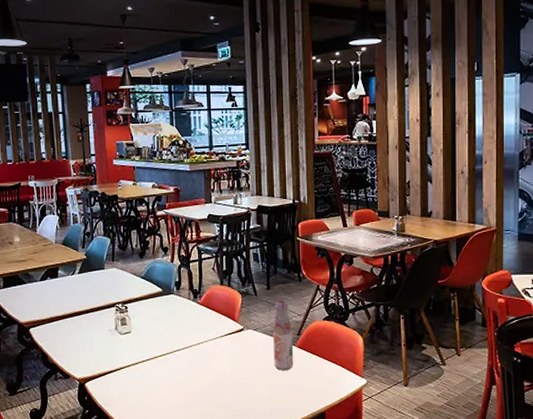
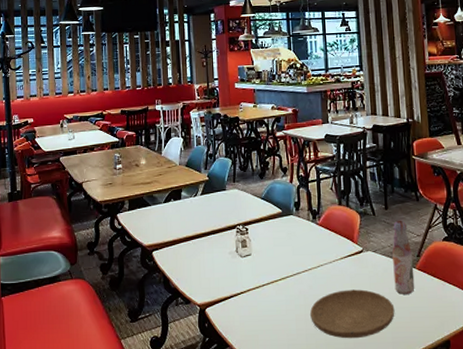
plate: none [190,365,273,411] -> present [310,289,395,339]

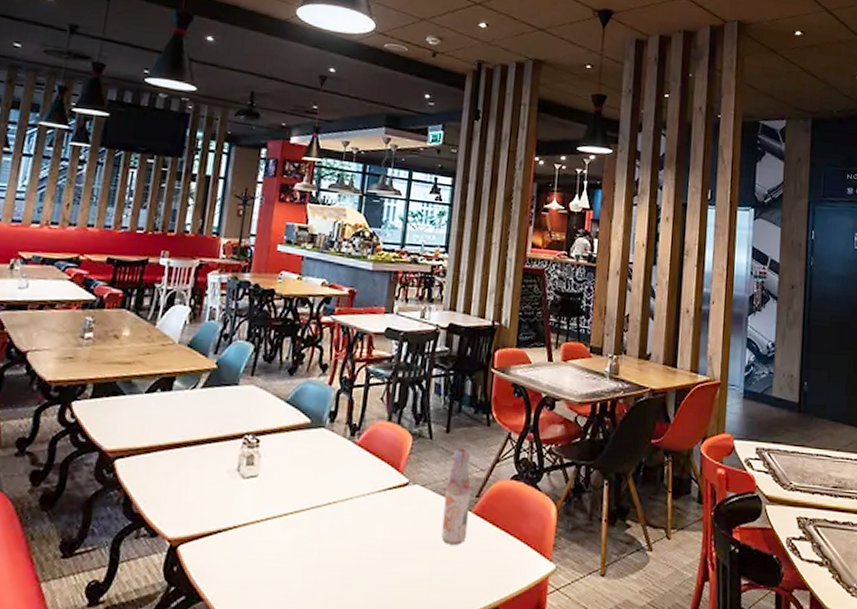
plate: present [310,289,395,339] -> none [324,533,437,599]

